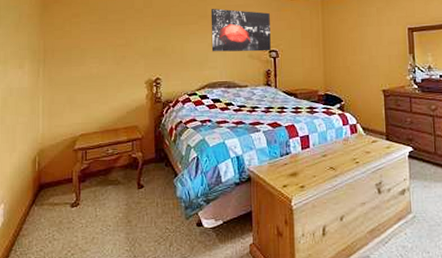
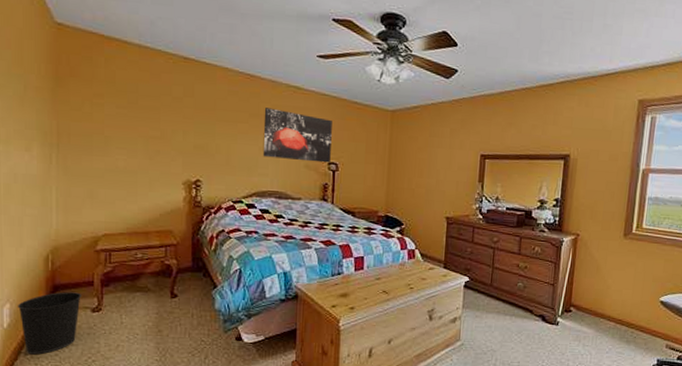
wastebasket: none [10,189,62,251] -> present [18,292,81,355]

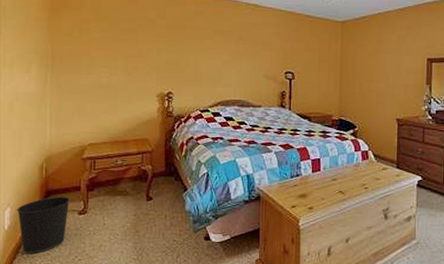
wall art: present [262,108,332,163] -> none [226,25,288,72]

